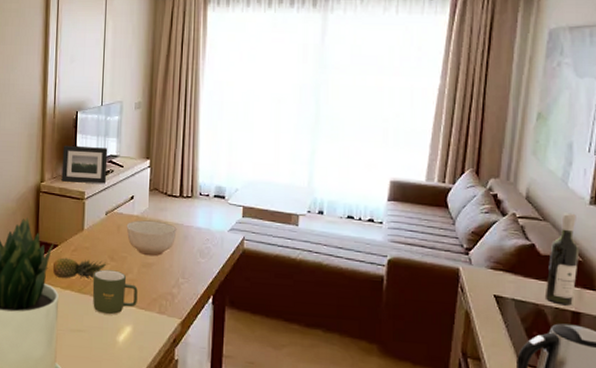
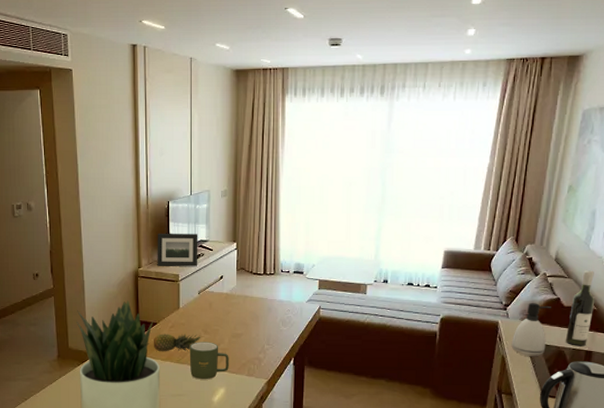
bowl: present [126,220,177,257] -> none [217,297,262,328]
soap dispenser: none [476,248,524,315] -> present [511,303,551,357]

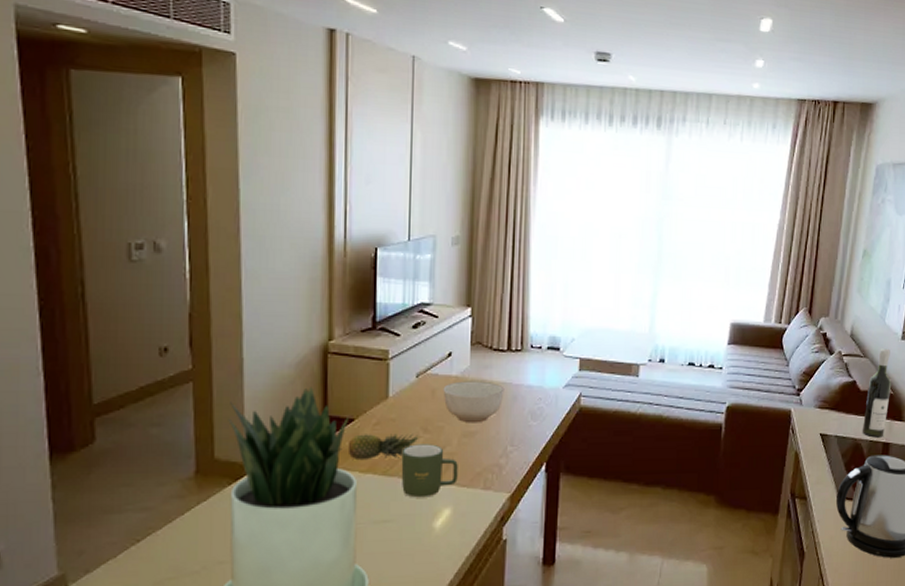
picture frame: present [157,234,198,266] -> none [357,293,418,339]
bowl: none [217,297,262,328] -> present [443,381,505,423]
soap dispenser: present [511,303,551,357] -> none [805,387,847,452]

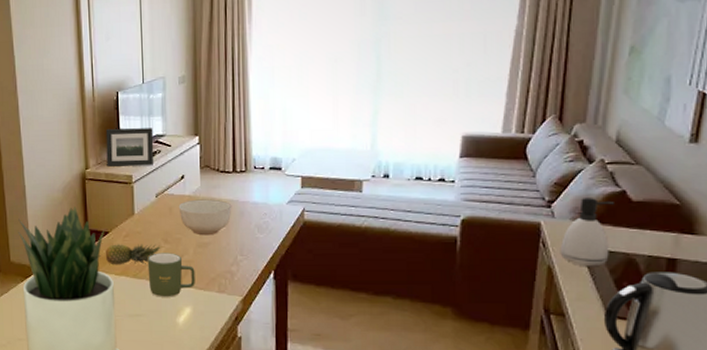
picture frame: none [357,293,418,339] -> present [105,128,154,167]
soap dispenser: none [805,387,847,452] -> present [560,198,614,267]
bottle: present [862,348,892,438] -> none [636,153,677,253]

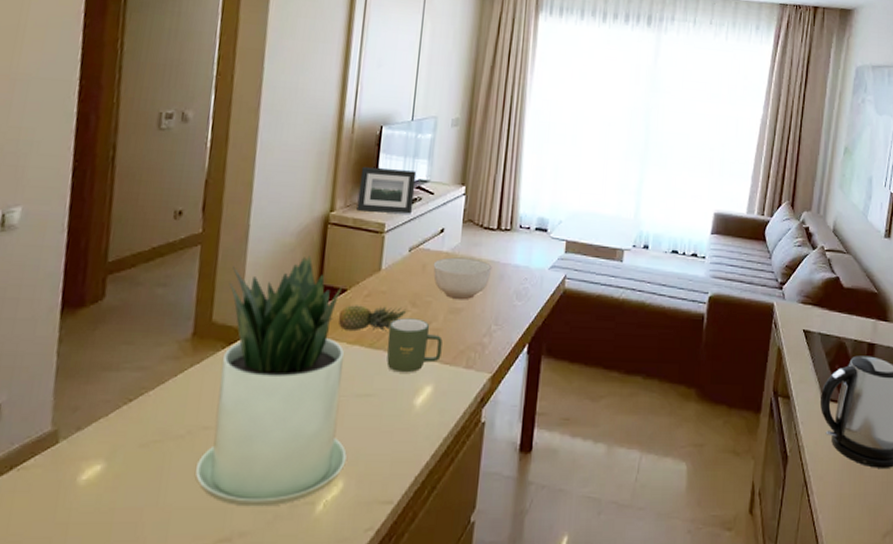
soap dispenser: present [560,198,614,267] -> none [788,282,830,350]

